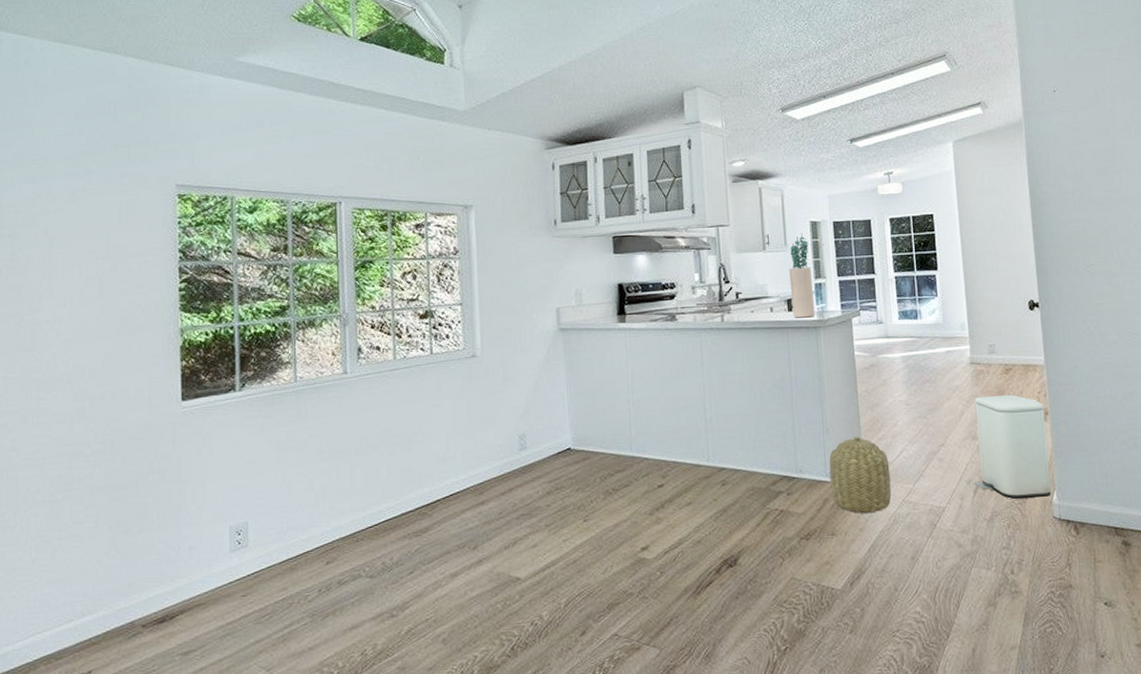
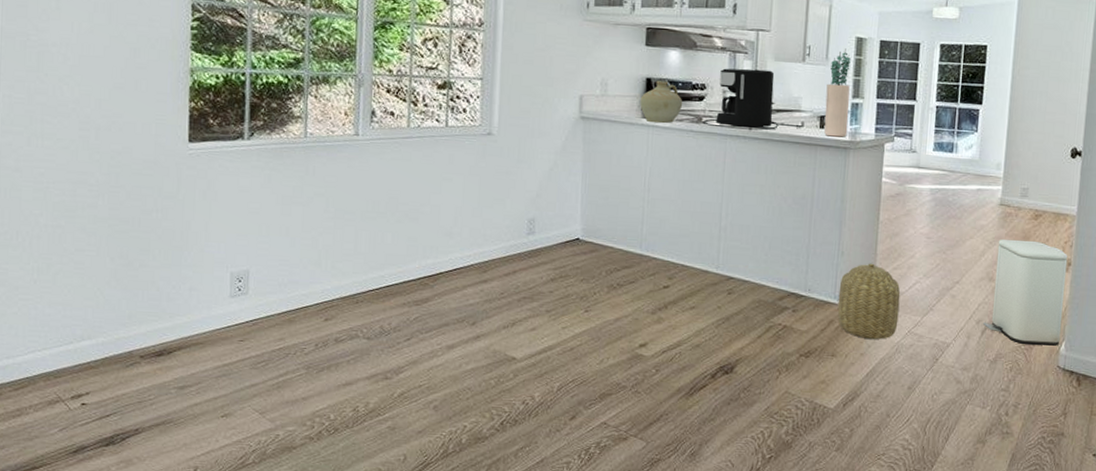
ceramic jug: none [614,284,656,326] -> present [640,80,683,124]
coffee maker: none [676,262,773,323] -> present [702,68,804,131]

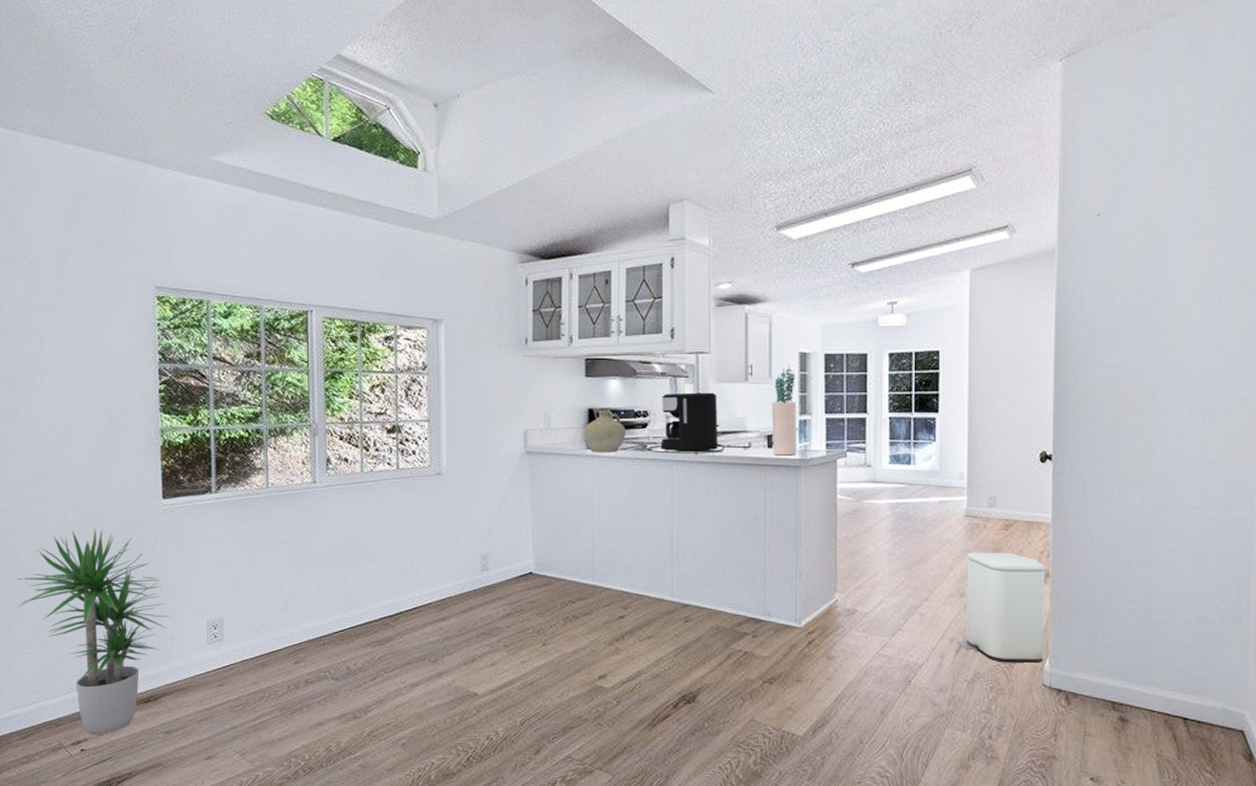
potted plant: none [14,169,189,389] -> present [14,528,169,735]
basket: present [837,263,901,340] -> none [799,584,865,663]

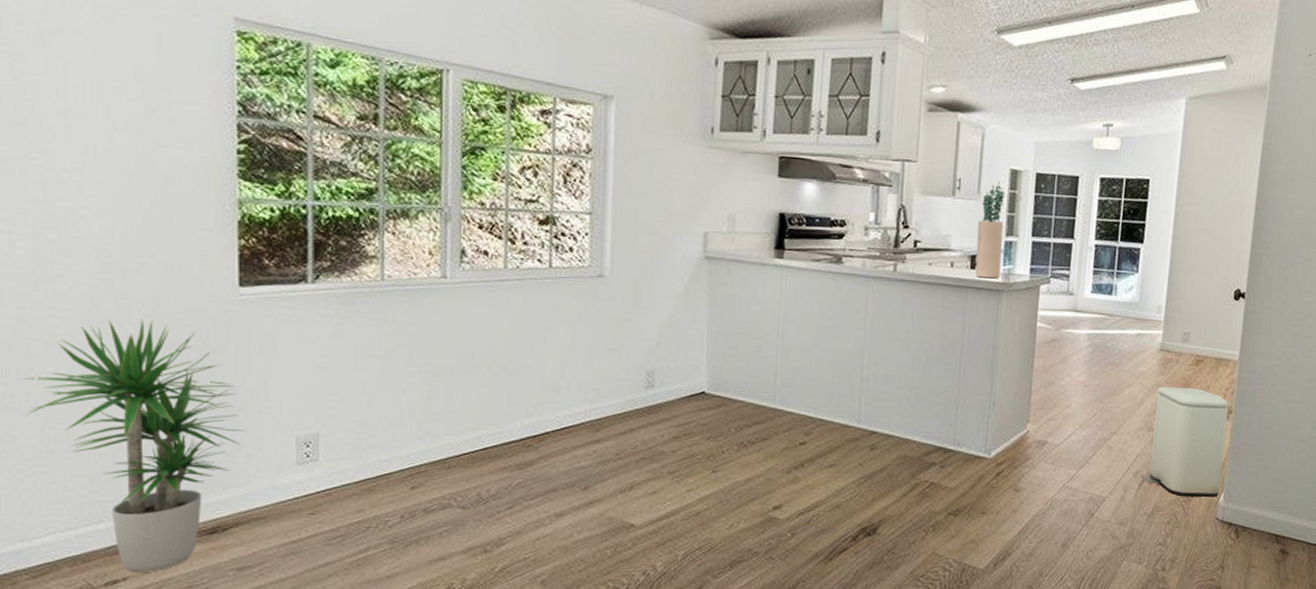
ceramic jug: present [584,410,627,453] -> none [772,216,821,265]
coffee maker: present [647,392,752,454] -> none [842,202,954,272]

